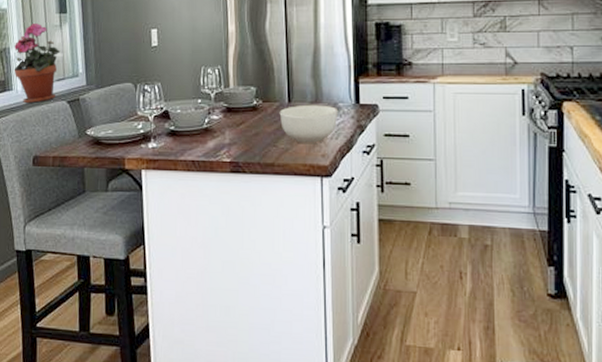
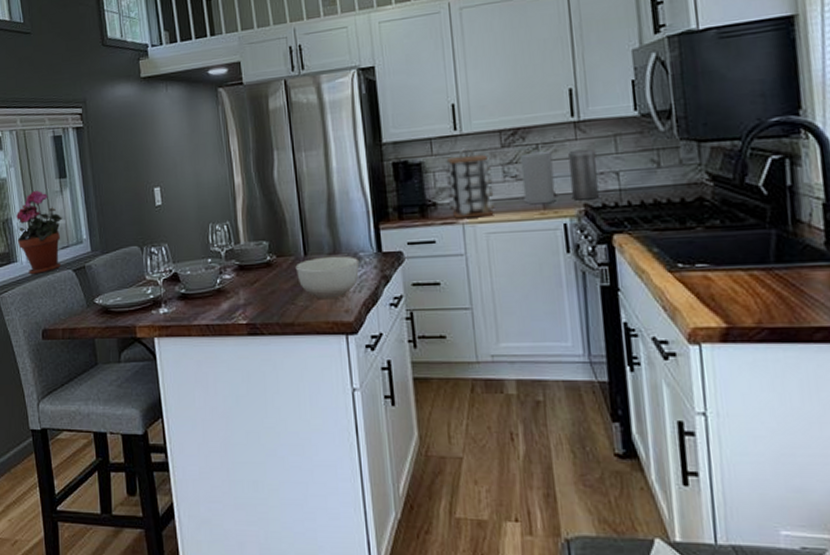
spice rack: none [422,14,463,79] -> present [445,147,495,219]
paper towel holder: none [489,21,517,71] -> present [520,149,556,205]
canister: none [530,24,555,69] -> present [568,148,599,201]

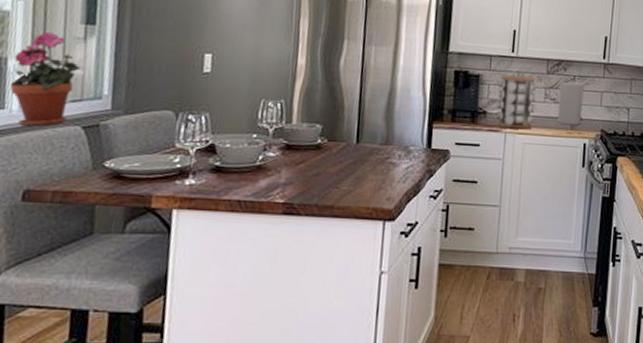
bowl: present [295,255,360,300] -> none [345,146,409,187]
canister: present [568,148,599,201] -> none [593,85,616,127]

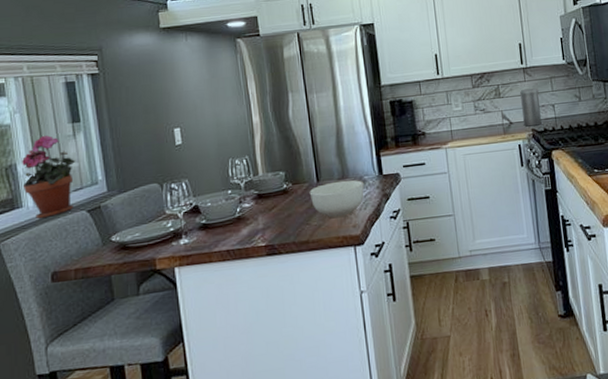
bowl: none [345,146,409,187] -> present [309,179,365,219]
spice rack: present [497,68,537,129] -> none [431,88,469,145]
paper towel holder: present [557,80,584,126] -> none [486,89,513,131]
canister: none [593,85,616,127] -> present [520,88,542,127]

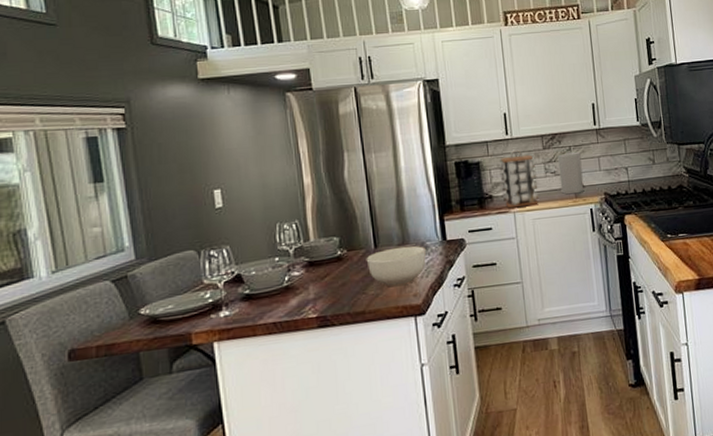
potted plant: present [22,135,76,219] -> none [33,196,98,291]
spice rack: none [431,88,469,145] -> present [499,149,539,209]
paper towel holder: none [486,89,513,131] -> present [557,151,584,195]
canister: present [520,88,542,127] -> none [592,150,614,190]

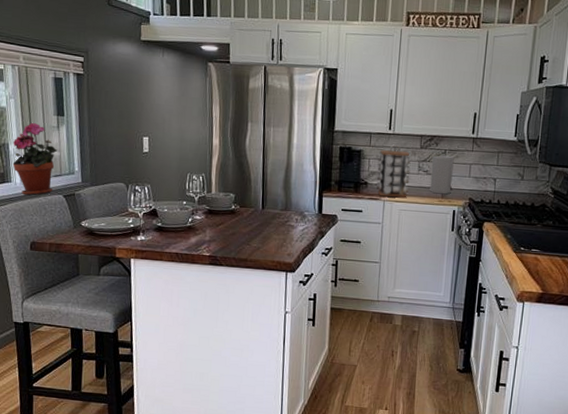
potted plant: none [33,196,98,291] -> present [12,122,58,196]
bowl: present [366,245,427,287] -> none [253,211,304,245]

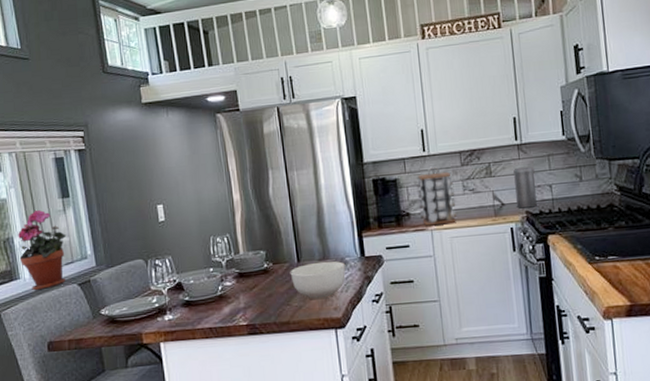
bowl: none [253,211,304,245] -> present [290,260,346,300]
paper towel holder: present [429,154,454,195] -> none [476,167,505,213]
canister: none [461,158,484,196] -> present [513,166,537,209]

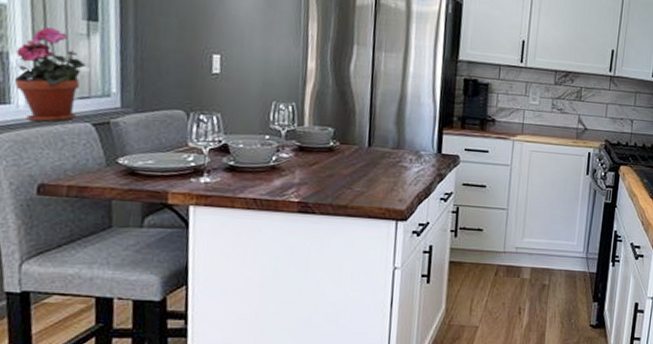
bowl: present [290,260,346,300] -> none [357,150,420,189]
spice rack: present [416,166,457,226] -> none [505,78,544,138]
canister: present [513,166,537,209] -> none [597,97,621,138]

